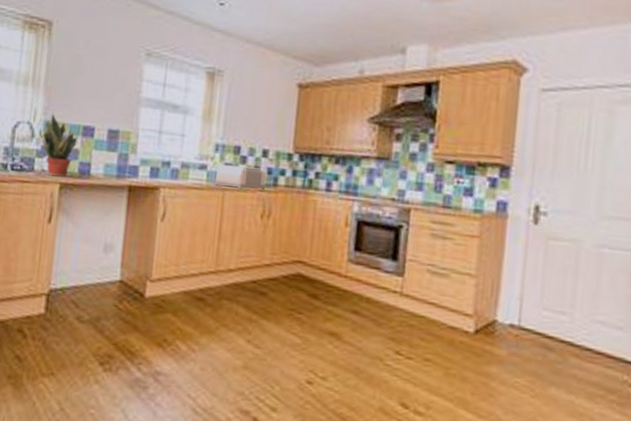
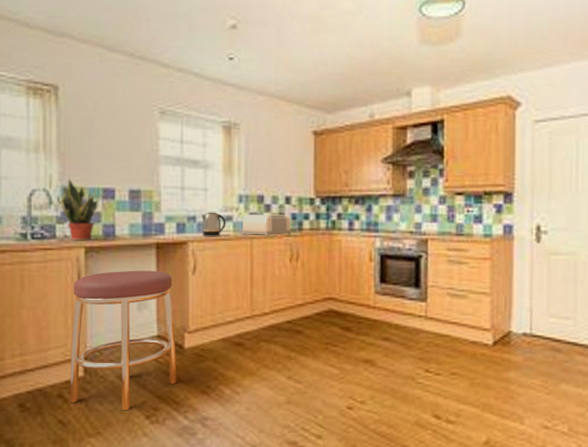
bar stool: none [28,210,141,355] -> present [69,270,177,411]
kettle: none [174,158,200,185] -> present [202,212,226,237]

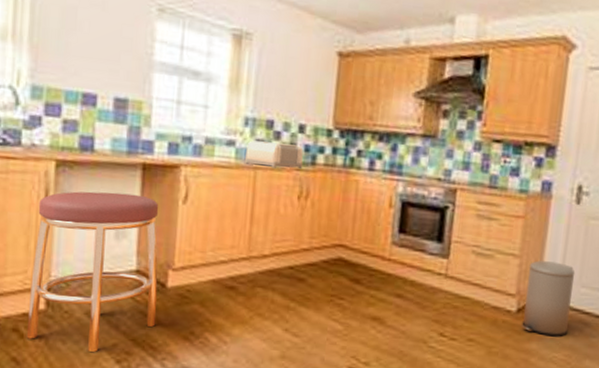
potted plant: present [56,177,98,241] -> none [24,75,76,153]
kettle: present [202,212,226,237] -> none [197,133,228,163]
pedal bin: none [498,296,543,365] -> present [520,260,575,337]

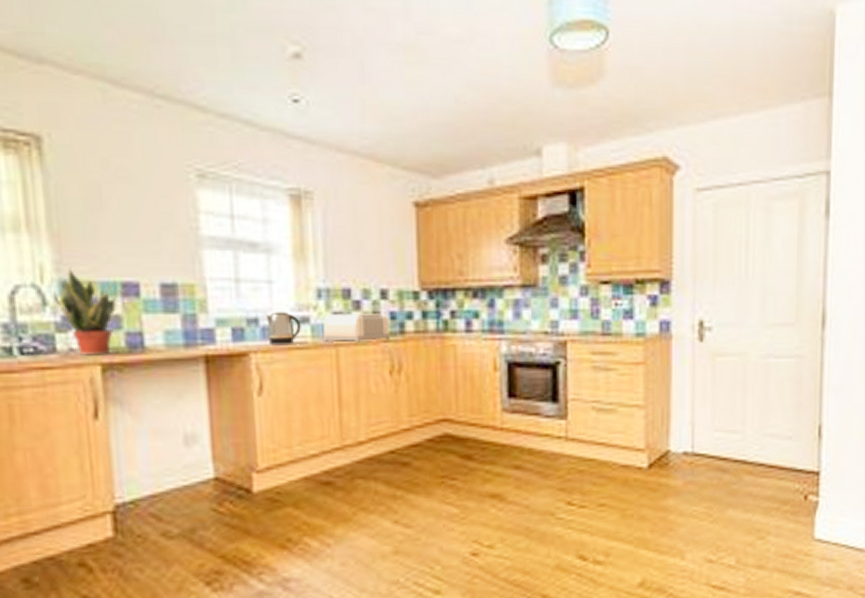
potted plant: none [24,75,76,153] -> present [52,267,117,356]
bar stool: present [26,191,159,353] -> none [87,392,246,578]
kettle: none [197,133,228,163] -> present [266,312,301,346]
pedal bin: present [520,260,575,337] -> none [654,408,707,490]

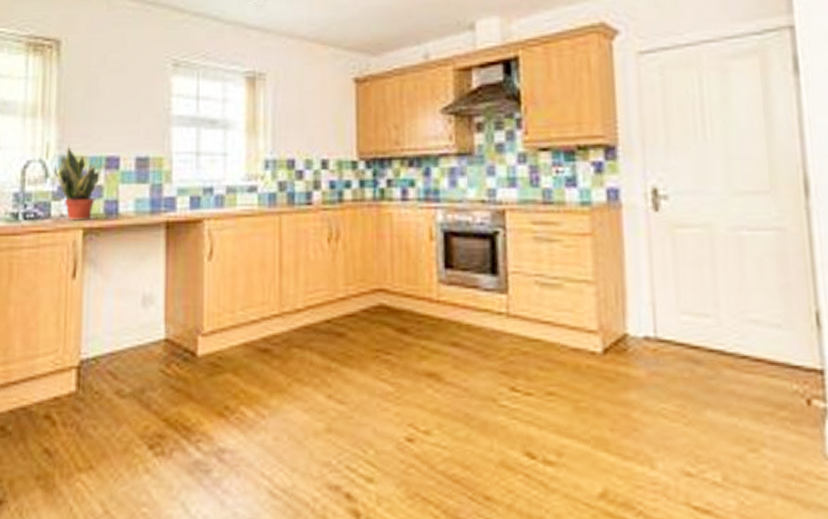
kettle: present [266,312,301,346] -> none [220,181,249,213]
toaster: present [322,314,391,343] -> none [267,183,330,211]

